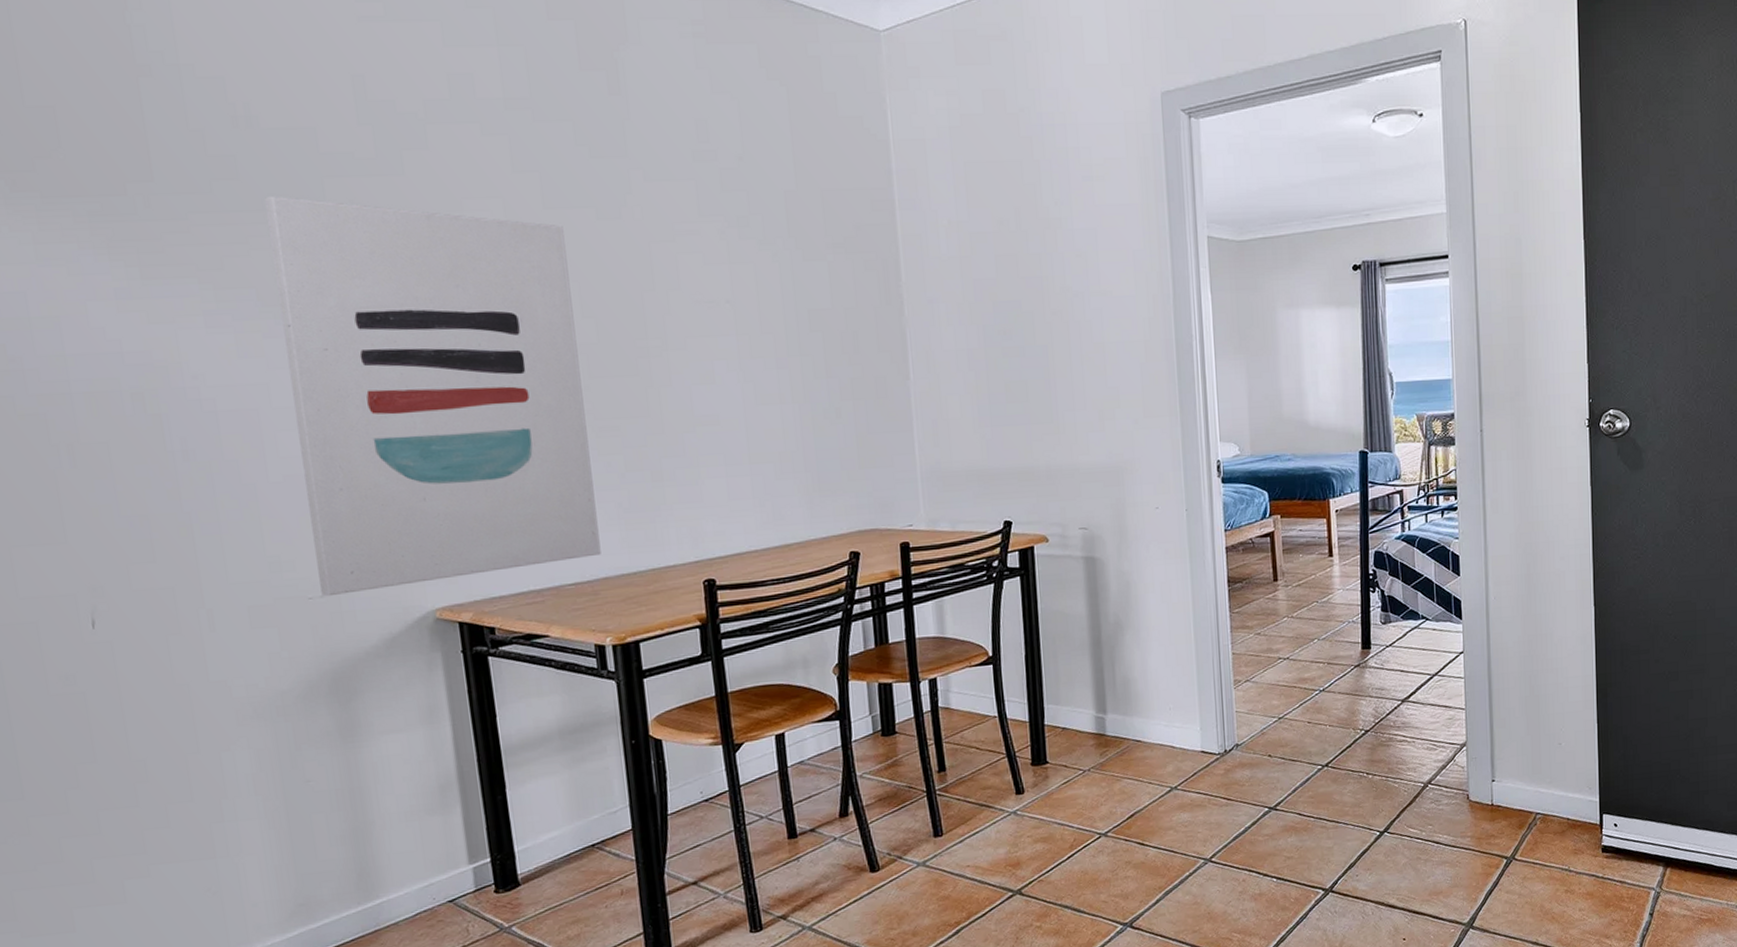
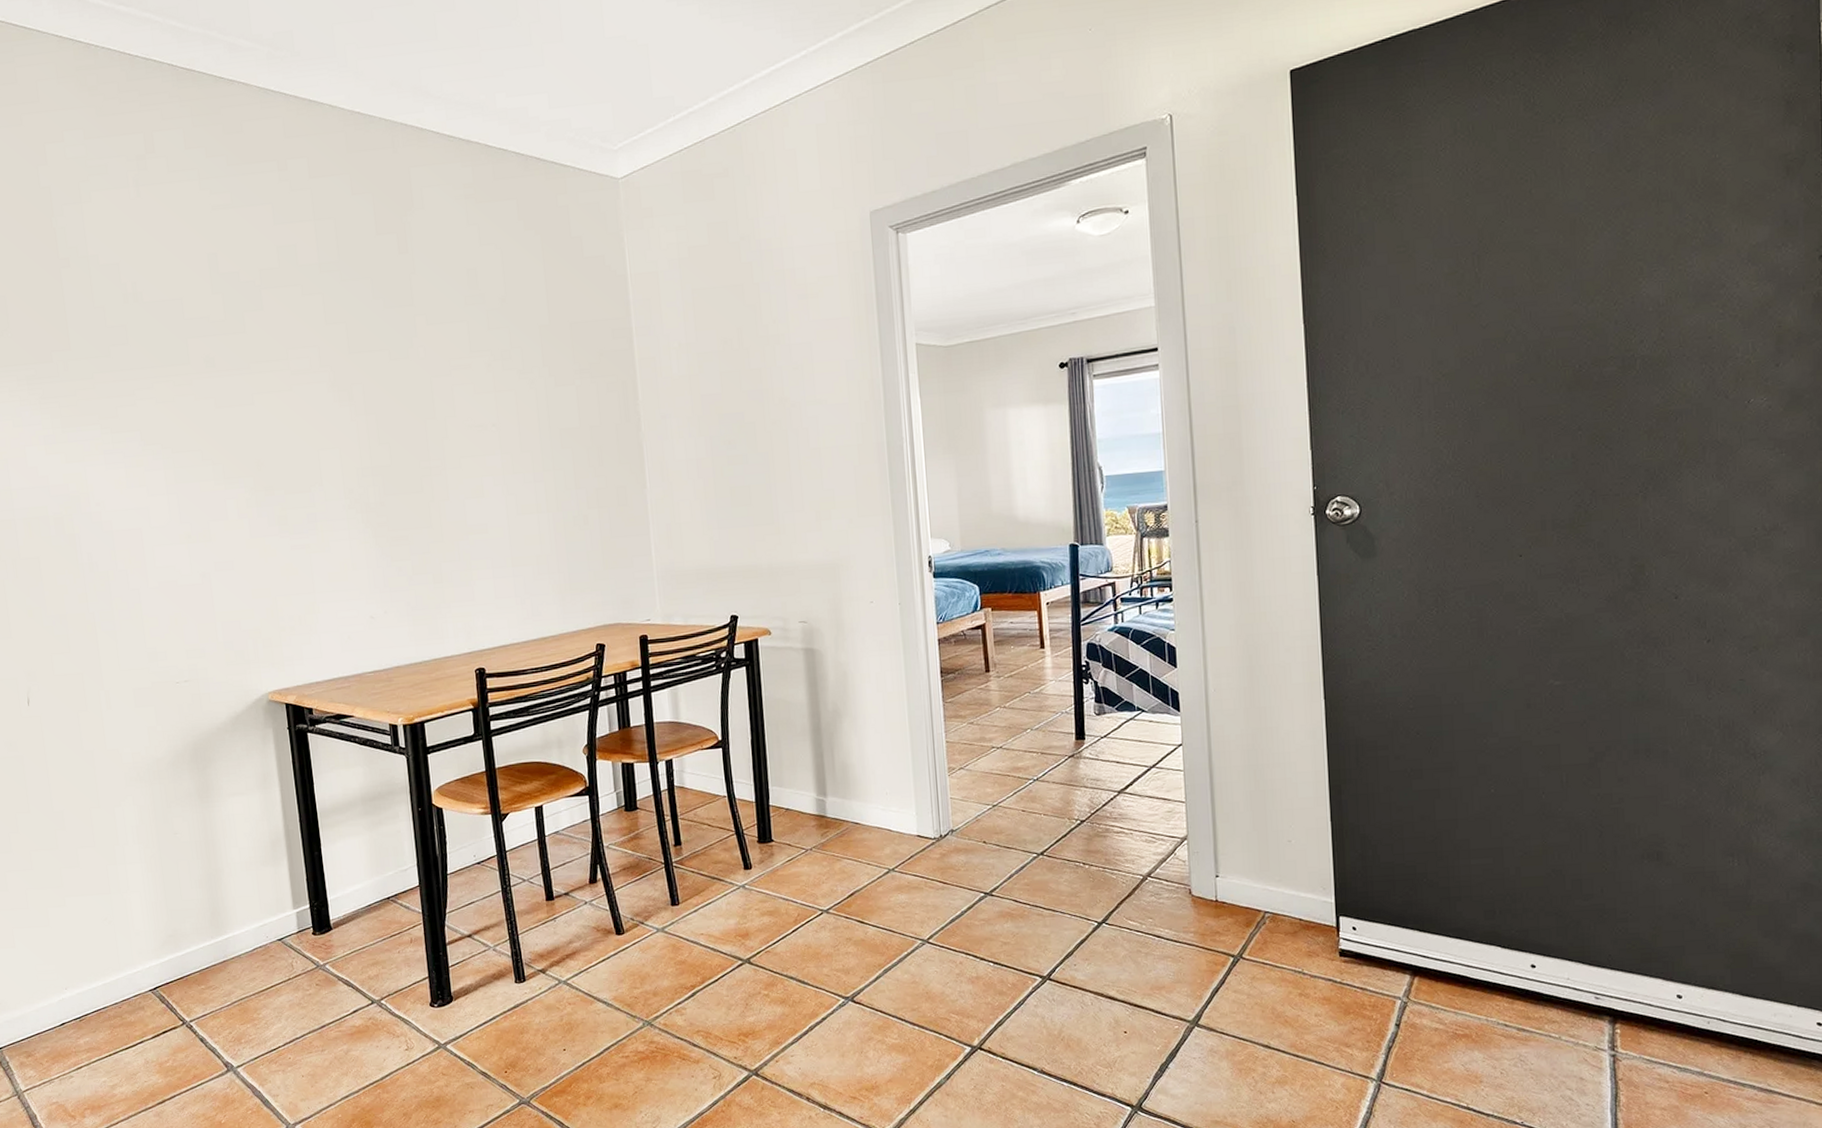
wall art: present [265,195,601,597] -> none [146,355,394,681]

